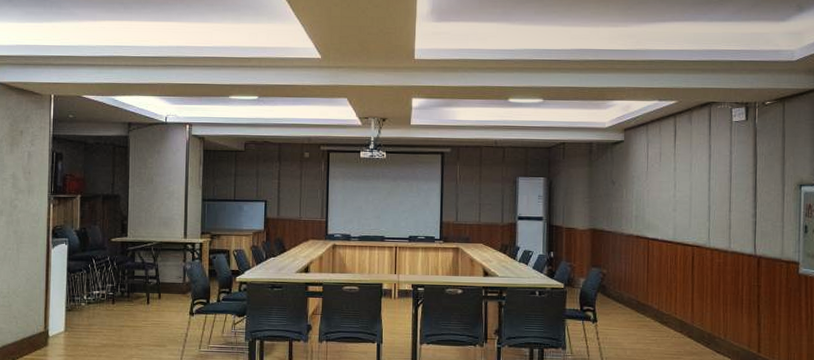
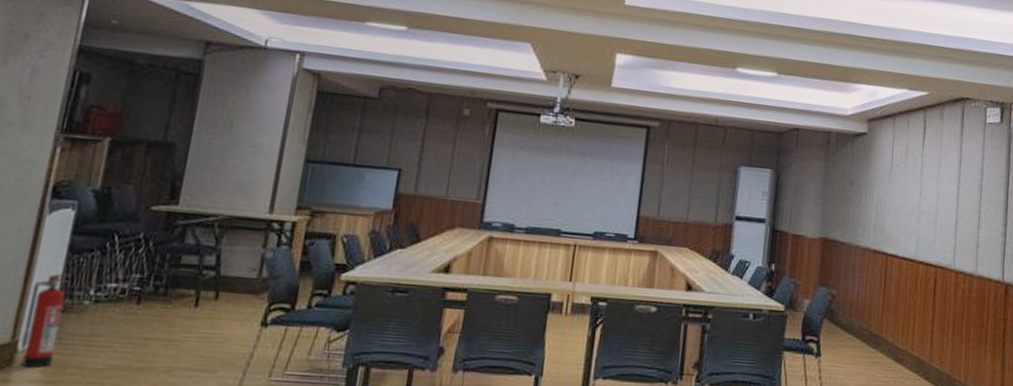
fire extinguisher: none [51,286,72,347] -> present [21,273,72,369]

